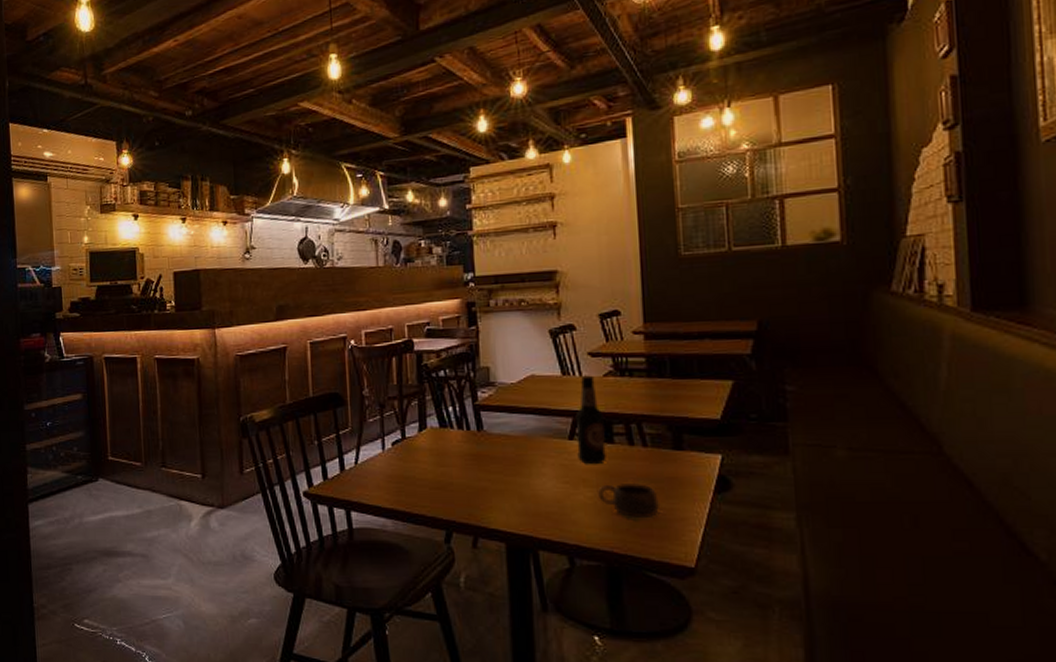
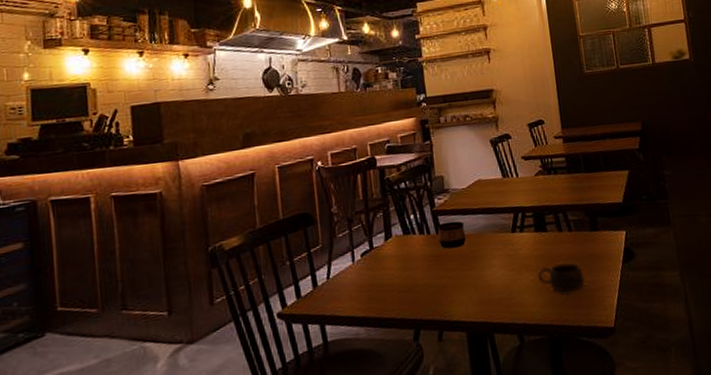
cup: none [479,419,513,450] -> present [438,221,467,249]
bottle: present [575,375,606,465] -> none [515,175,542,253]

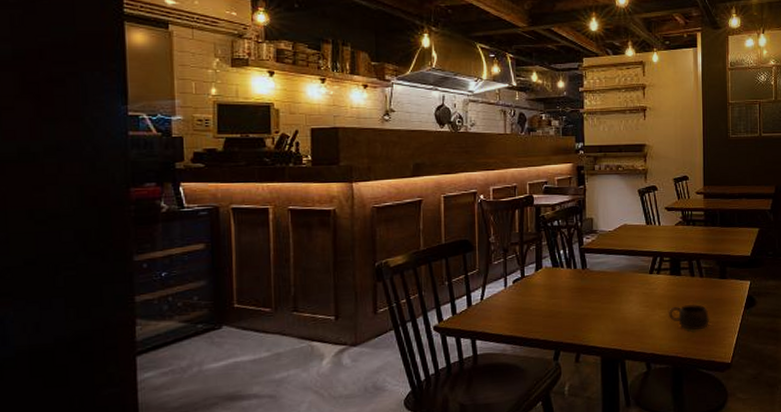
cup: present [438,221,467,249] -> none [583,259,609,284]

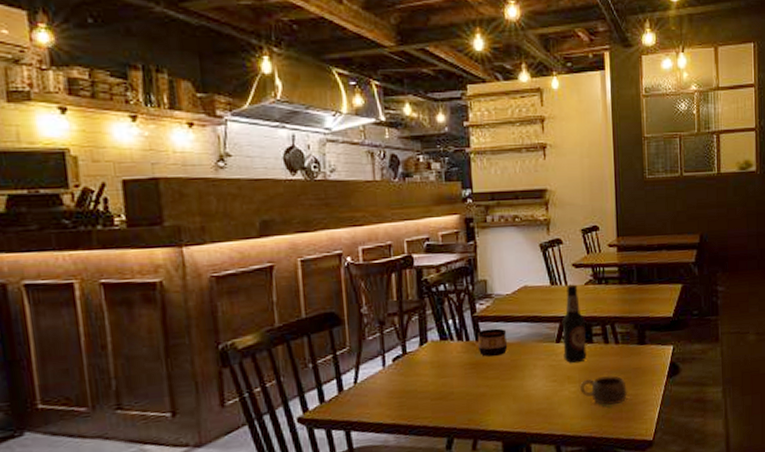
cup: none [583,259,609,284] -> present [477,328,508,357]
bottle: none [655,224,675,293] -> present [561,284,587,364]

